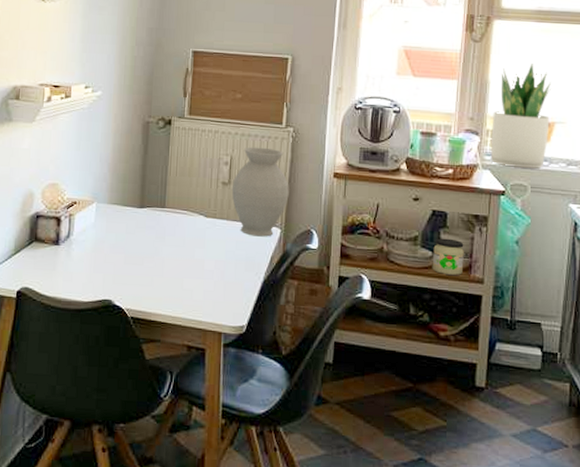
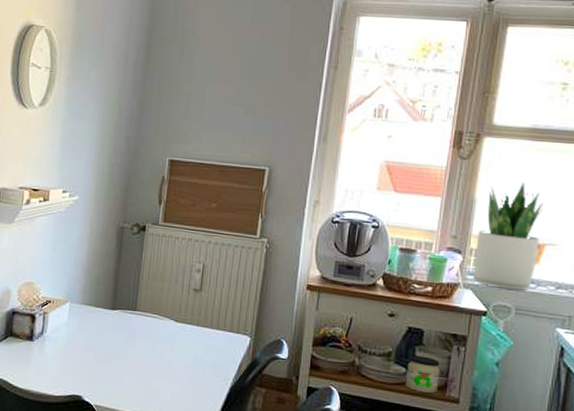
vase: present [231,147,289,237] -> none [202,255,261,344]

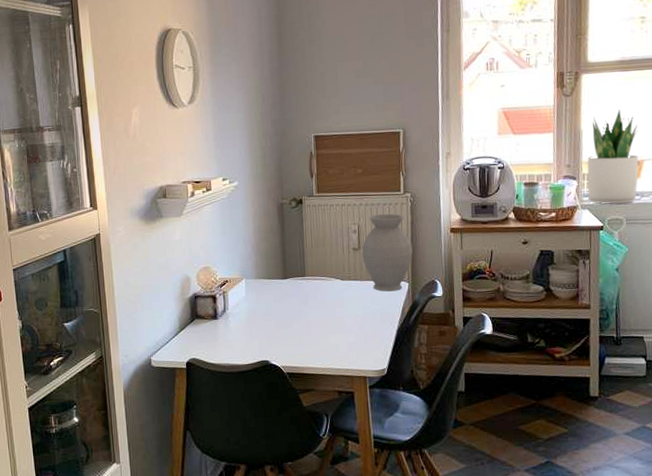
vase: none [202,255,261,344] -> present [361,213,413,292]
jar: present [405,355,440,394] -> none [543,273,572,305]

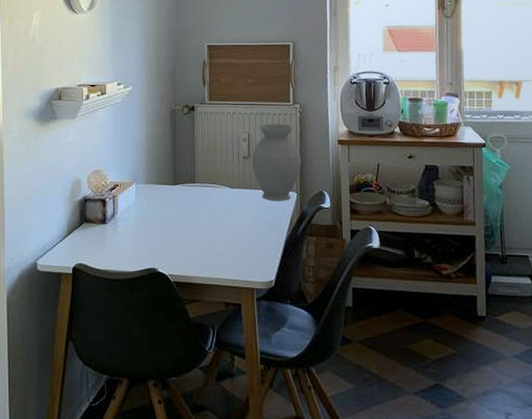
planter: present [587,110,639,205] -> none [468,32,518,122]

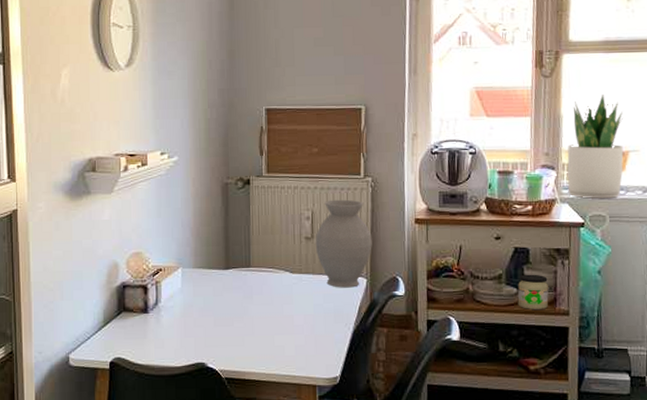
jar: none [429,188,457,221] -> present [517,274,549,311]
planter: none [468,32,518,122] -> present [567,95,624,199]

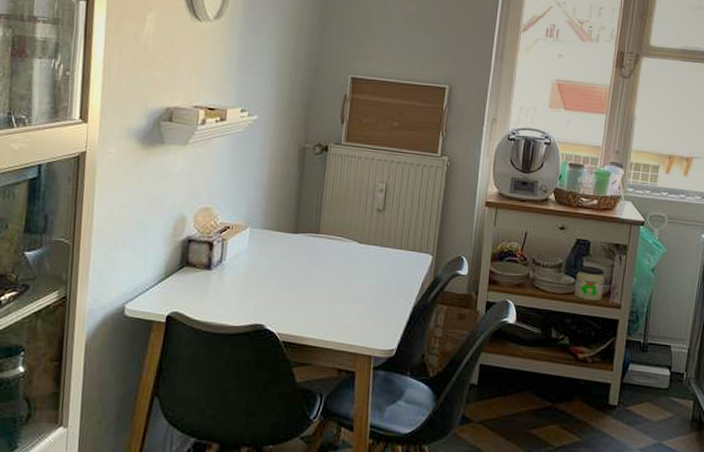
vase: present [315,199,372,288] -> none [385,174,442,263]
planter: present [567,95,624,199] -> none [633,101,691,201]

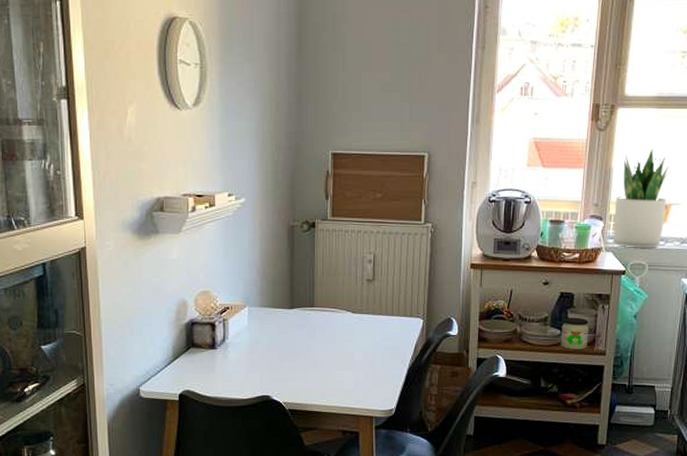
planter: none [633,101,691,201] -> present [614,149,668,248]

